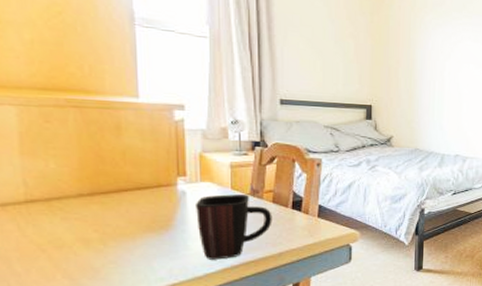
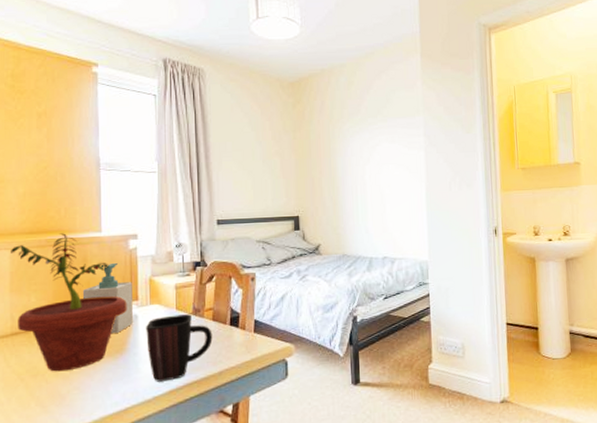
potted plant: none [18,93,173,244] -> present [11,233,127,372]
soap bottle: none [116,134,180,208] -> present [82,263,133,333]

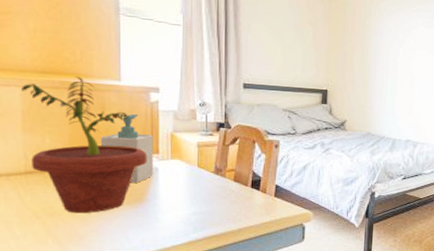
mug: present [146,314,213,382] -> none [166,172,233,233]

